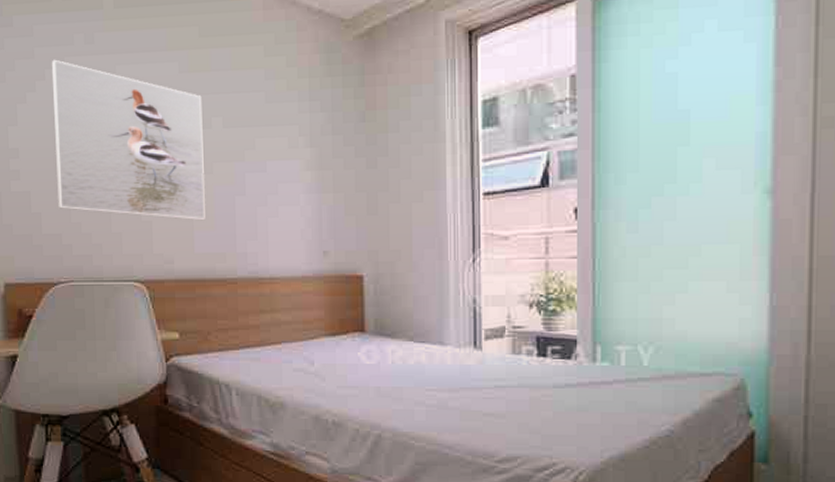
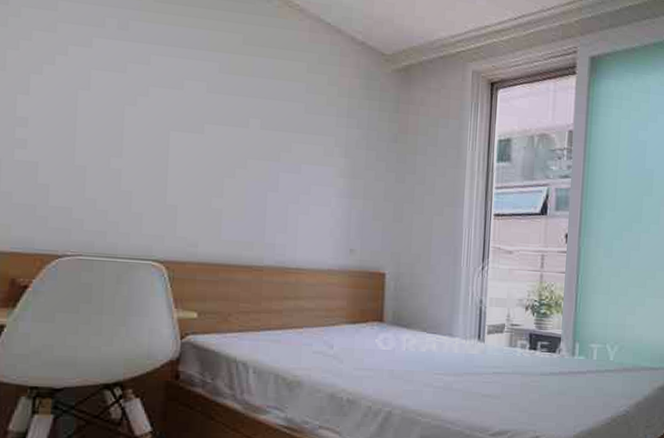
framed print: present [51,59,205,221] -> none [71,37,241,211]

